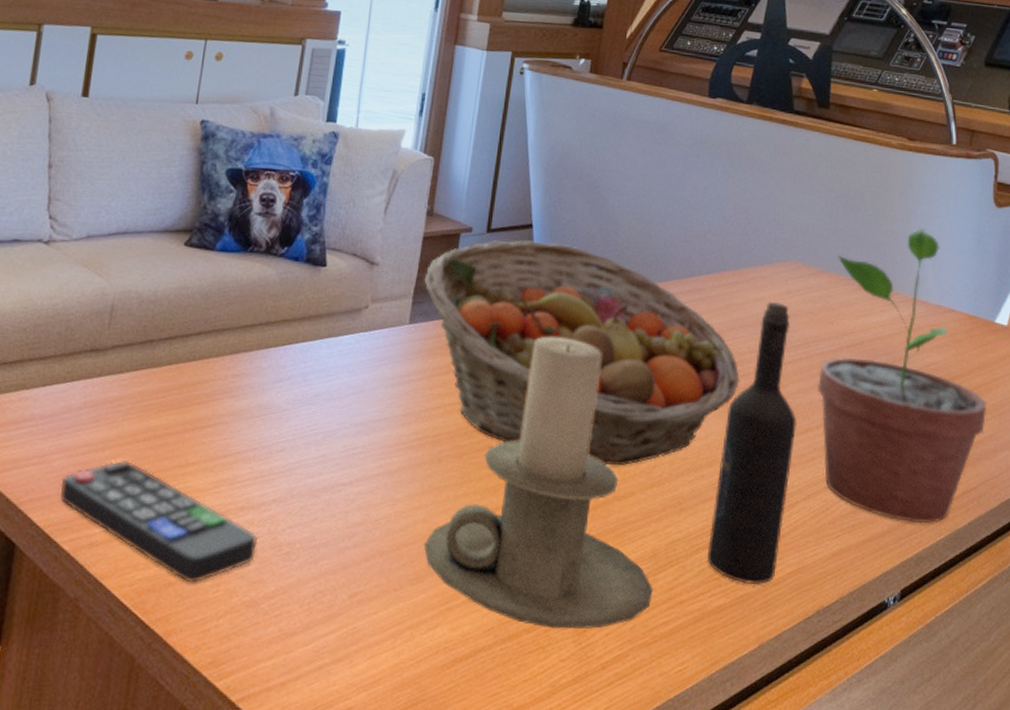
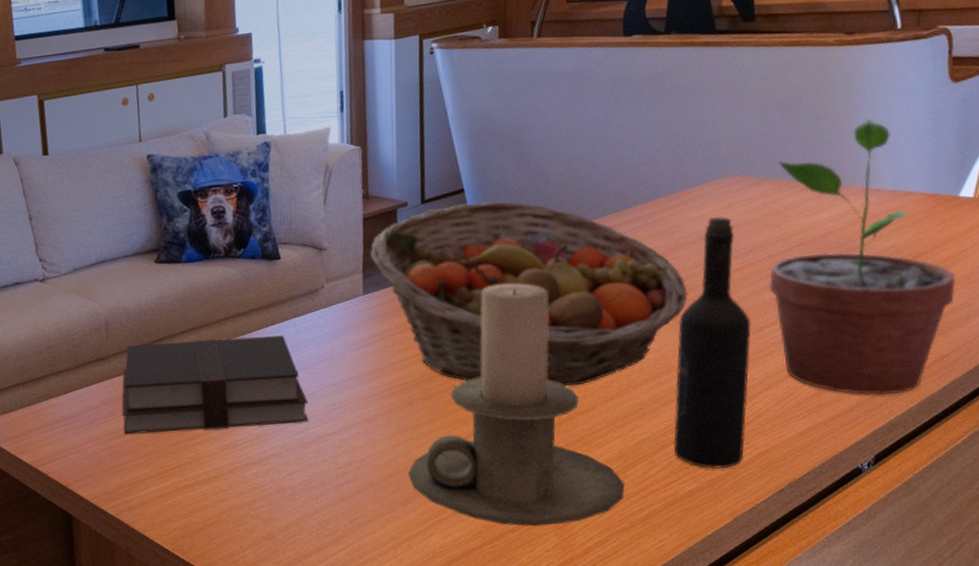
remote control: present [61,460,257,584] -> none [96,441,265,527]
bible: none [103,338,328,466] -> present [122,335,309,435]

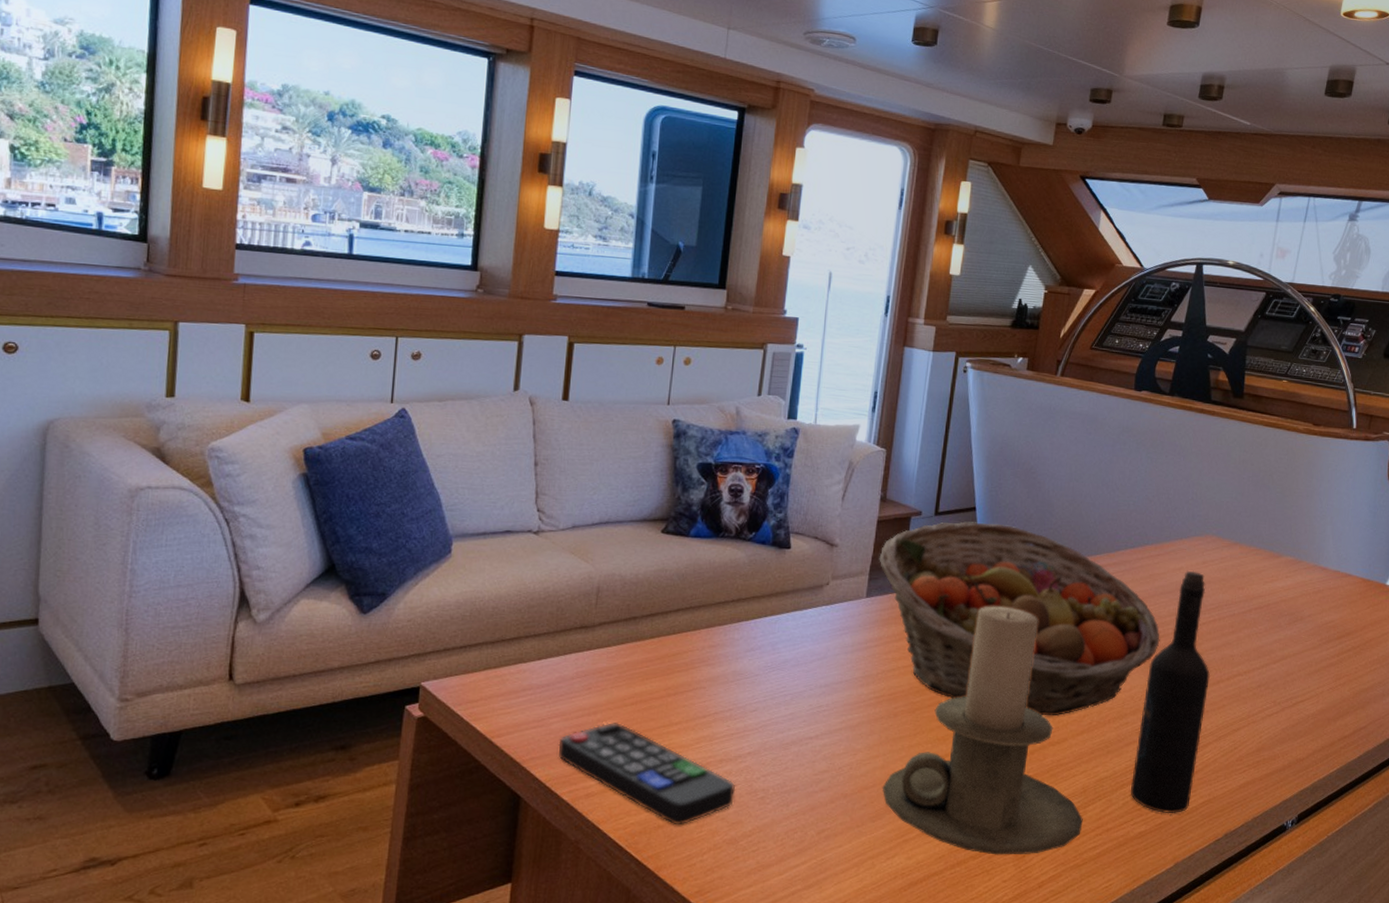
remote control: none [96,441,265,527] -> present [558,722,735,826]
bible: present [122,335,309,435] -> none [595,616,795,722]
potted plant: present [769,118,956,396] -> none [1229,502,1377,759]

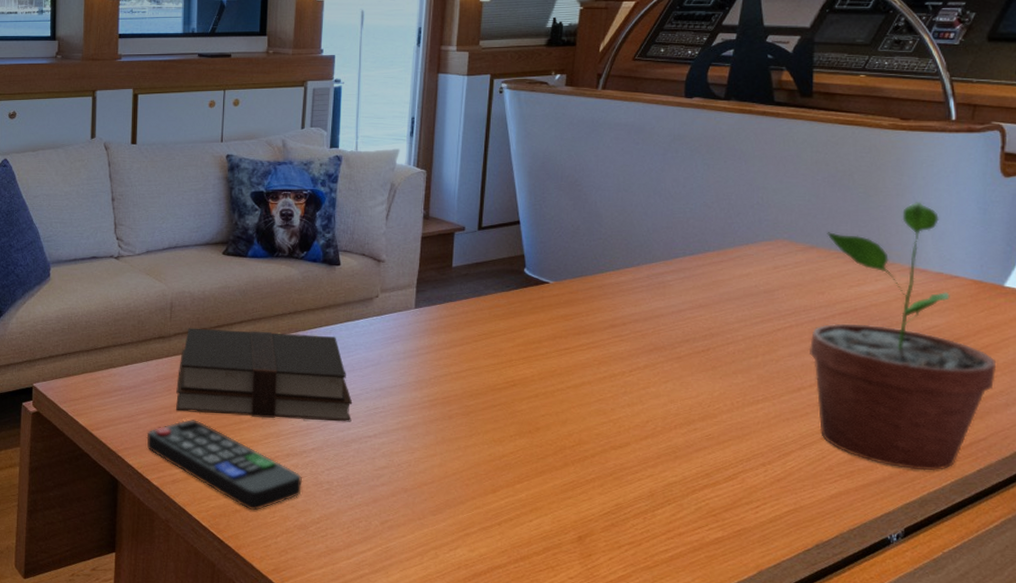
bible: none [595,616,795,722] -> present [175,328,353,422]
fruit basket: present [879,521,1160,717] -> none [425,235,728,421]
candle holder: present [882,606,1083,855] -> none [441,315,652,554]
wine bottle: present [1130,570,1210,814] -> none [703,276,789,521]
potted plant: none [1229,502,1377,759] -> present [810,201,997,471]

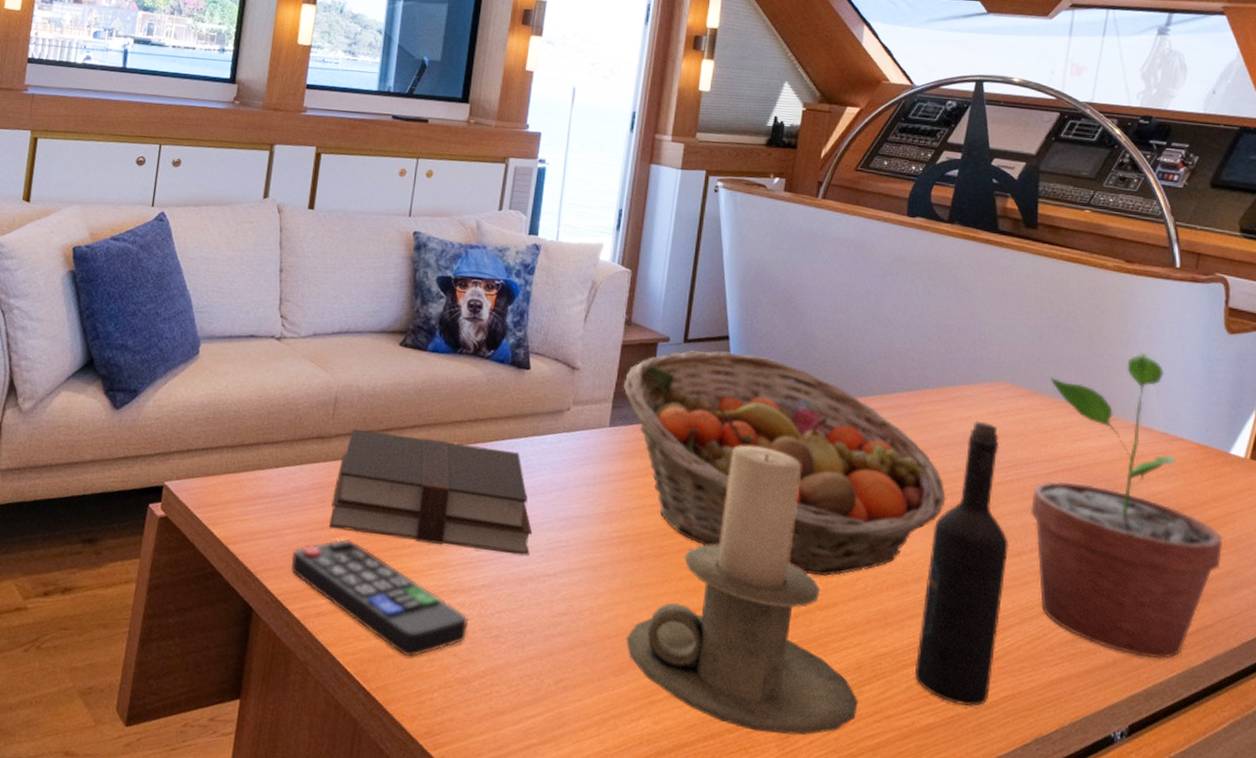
fruit basket: none [425,235,728,421] -> present [623,350,946,577]
candle holder: none [441,315,652,554] -> present [626,445,858,735]
wine bottle: none [703,276,789,521] -> present [914,420,1008,706]

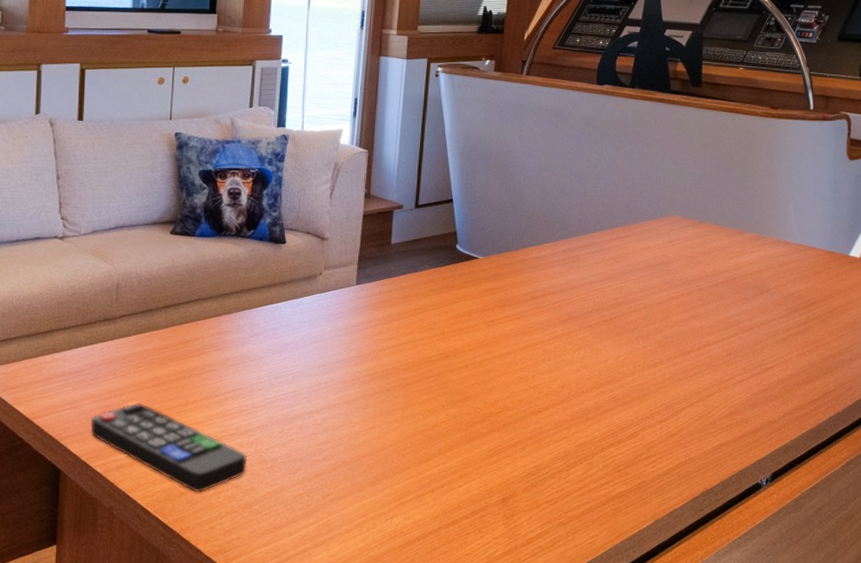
bible: present [328,428,533,556] -> none [120,309,297,399]
fruit basket: present [623,350,946,577] -> none [366,212,632,388]
candle holder: present [626,445,858,735] -> none [379,289,566,515]
wine bottle: present [914,420,1008,706] -> none [609,249,681,475]
potted plant: present [1031,351,1223,660] -> none [698,181,843,421]

